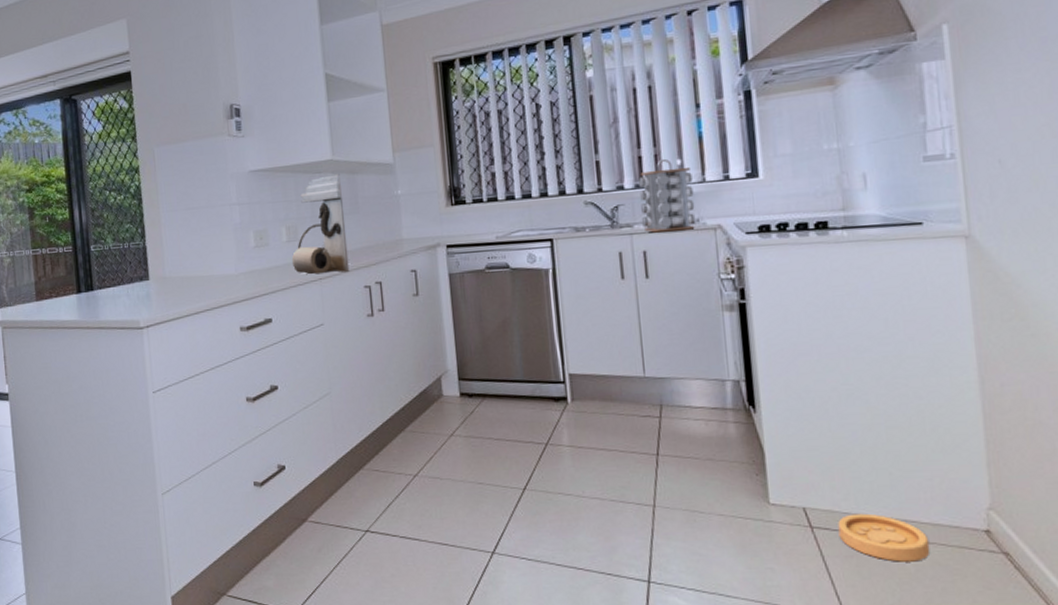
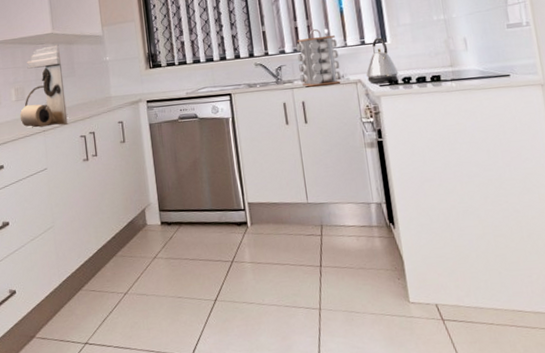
kettle: none [728,171,772,231] -> present [366,37,399,84]
pet bowl: present [838,513,930,562] -> none [463,306,534,345]

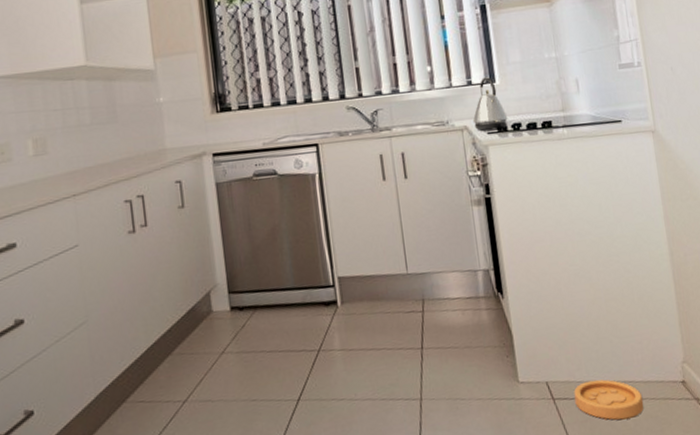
paper towel holder: present [19,45,68,128] -> none [39,81,108,192]
spice rack: present [296,28,342,88] -> none [395,65,446,136]
pet bowl: none [463,306,534,345] -> present [574,379,644,420]

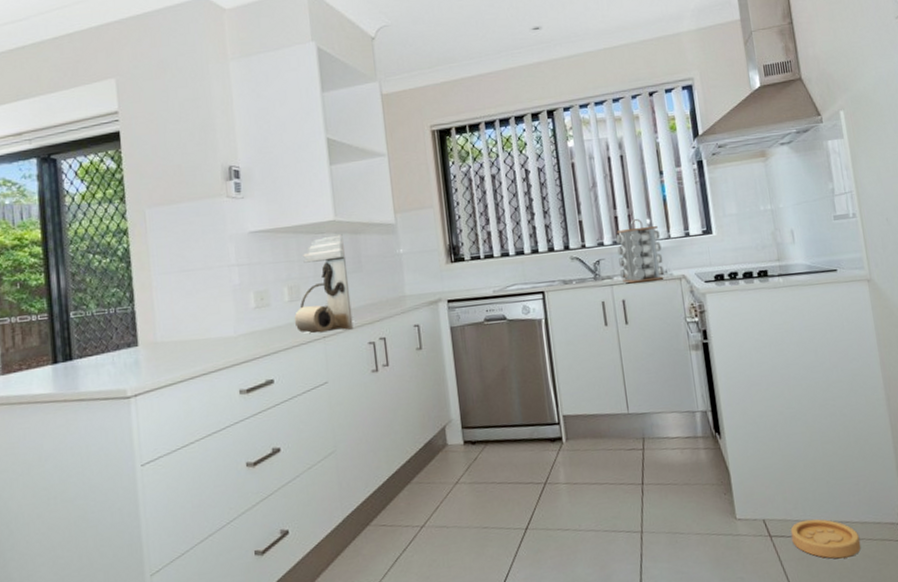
paper towel holder: none [39,81,108,192] -> present [294,234,354,334]
spice rack: none [395,65,446,136] -> present [616,218,665,284]
kettle: present [472,77,508,132] -> none [690,228,725,280]

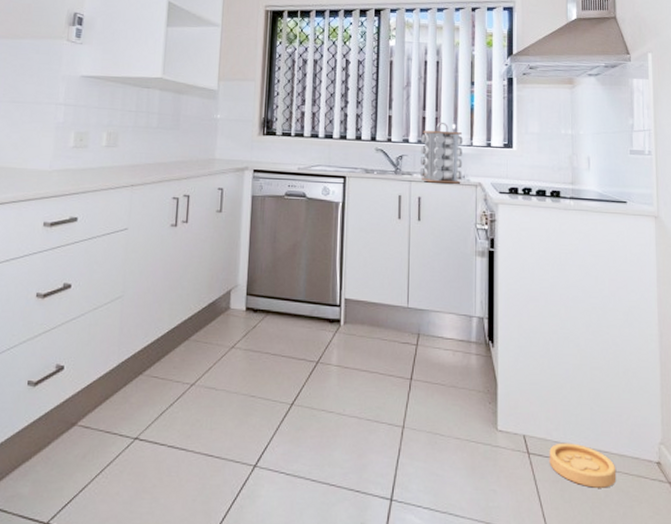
paper towel holder: present [294,234,354,334] -> none [107,91,167,182]

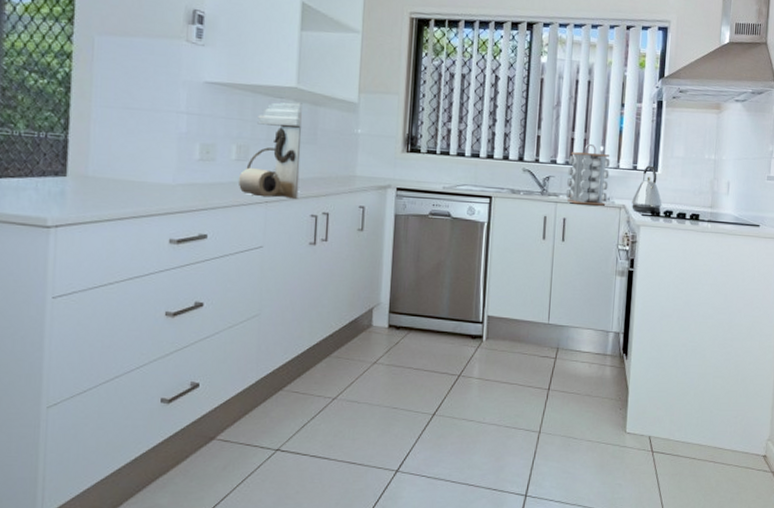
paper towel holder: none [107,91,167,182] -> present [238,102,302,199]
kettle: none [487,142,520,191] -> present [631,165,662,214]
pet bowl: present [549,442,617,488] -> none [670,441,728,479]

